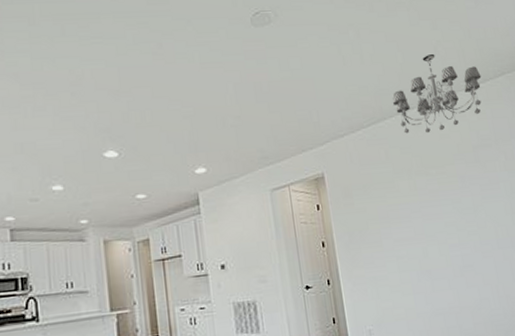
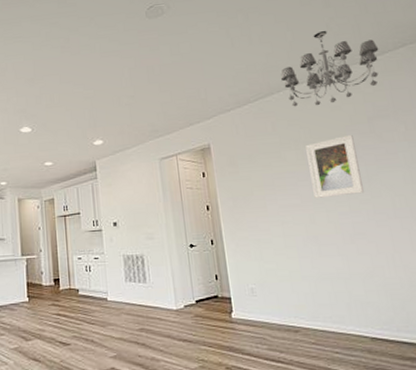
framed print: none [418,163,471,231] -> present [306,134,364,198]

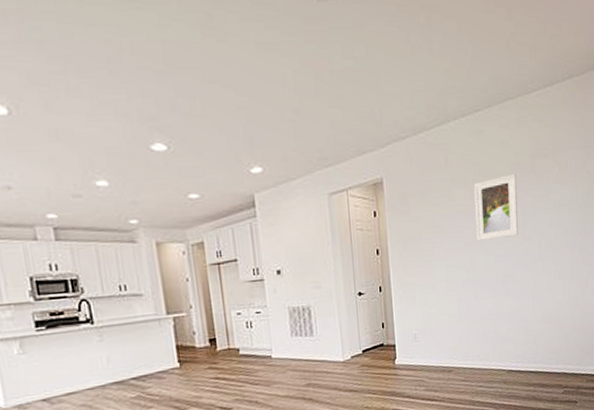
chandelier: present [280,30,379,107] -> none [457,48,549,140]

